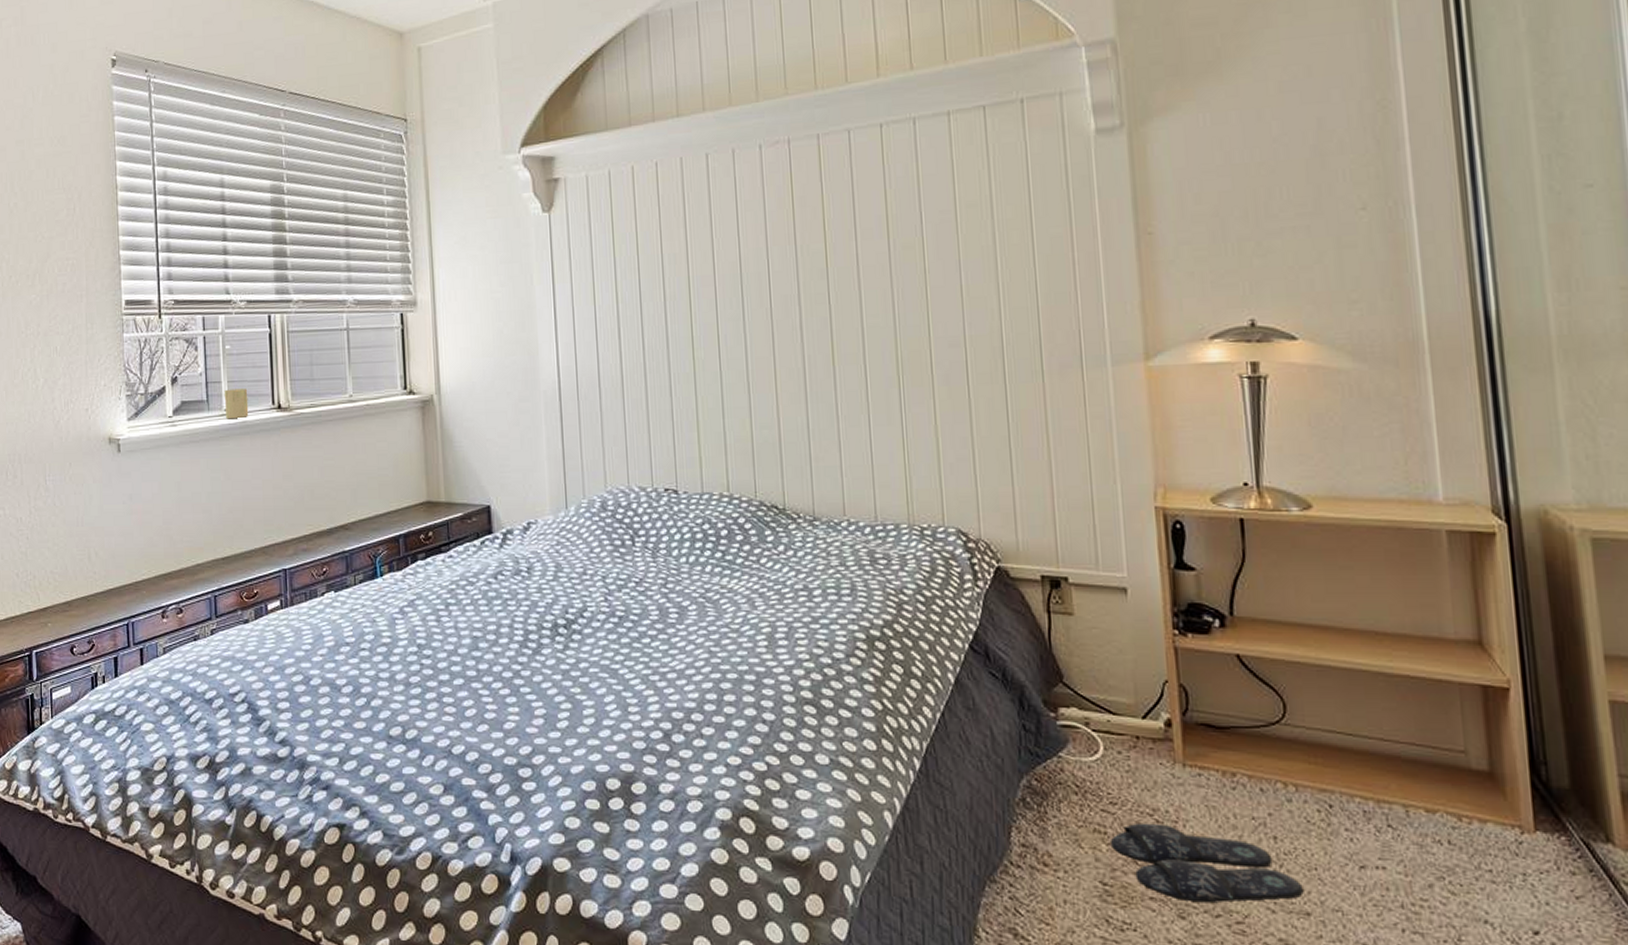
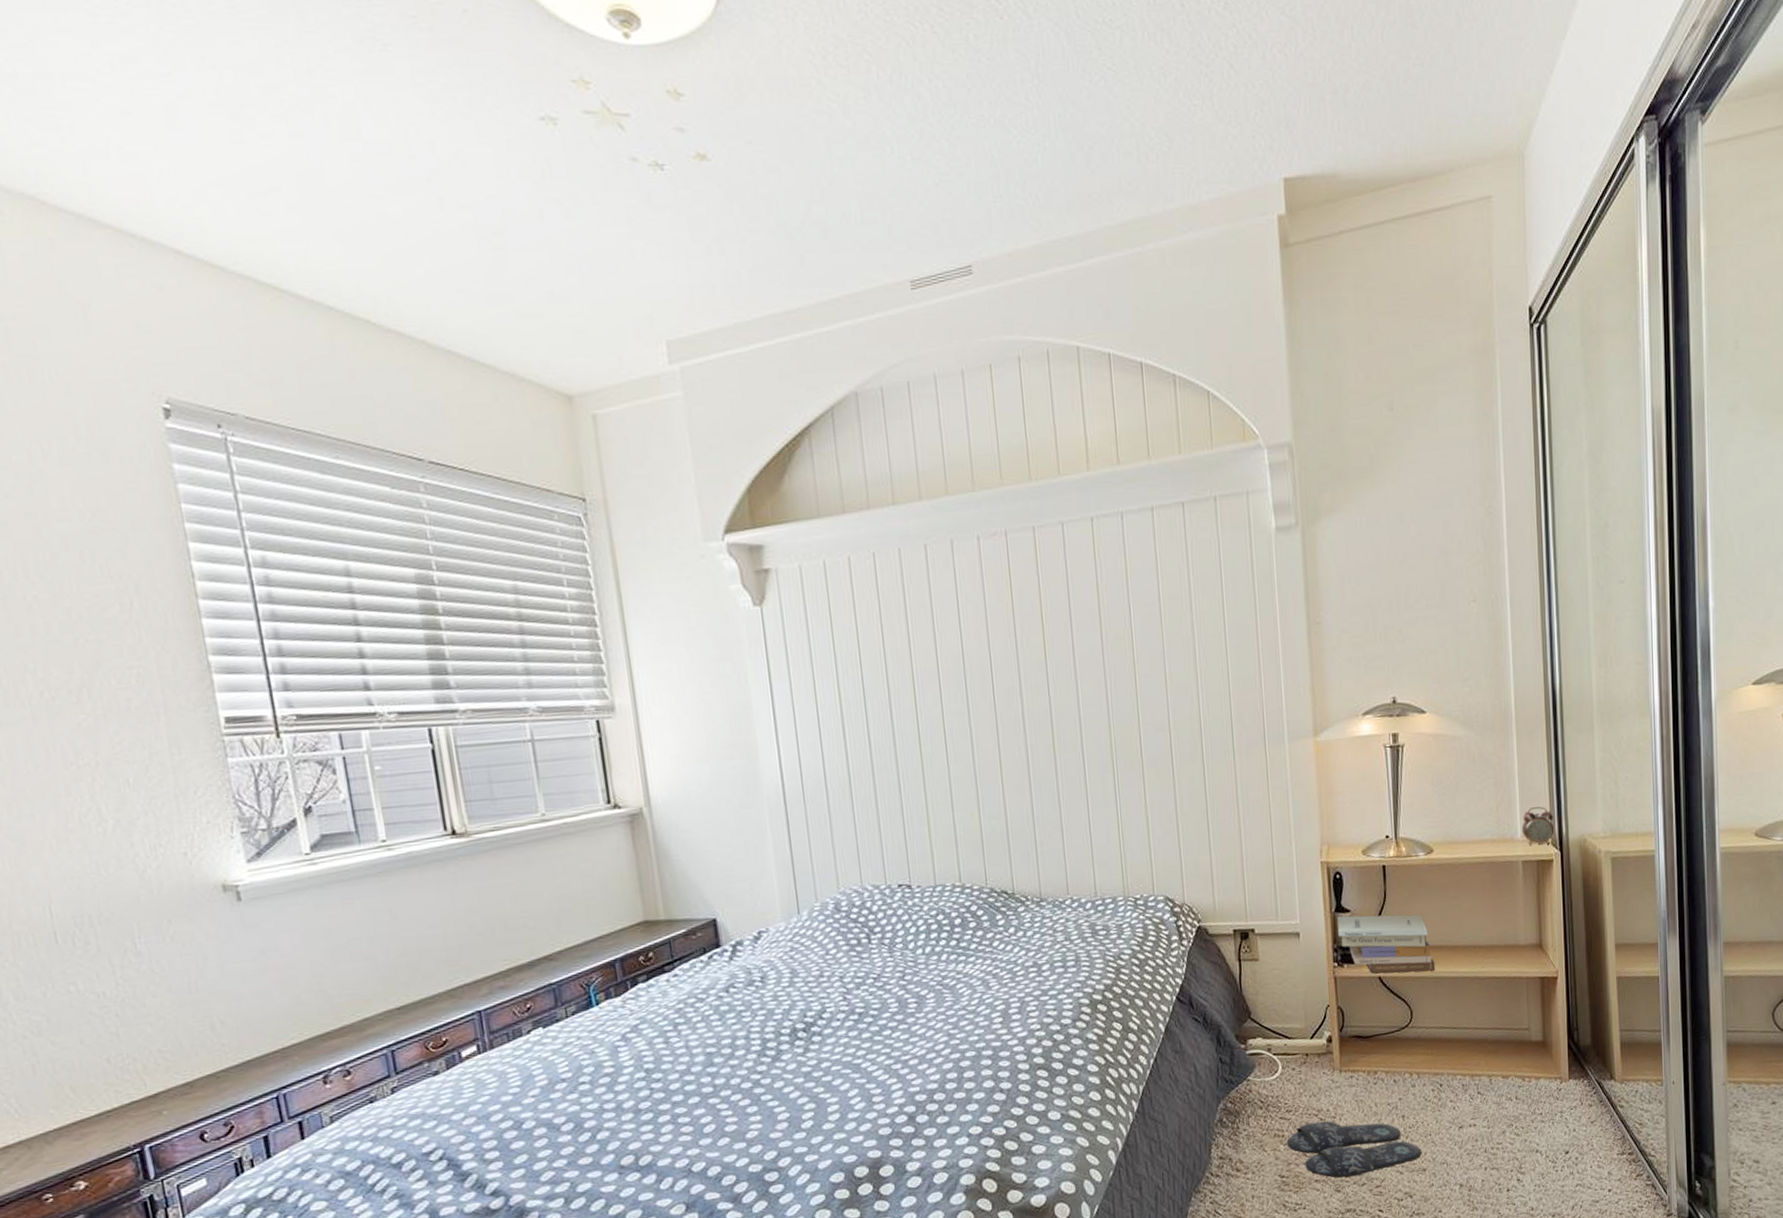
candle: present [224,388,249,419] -> none [378,814,415,852]
books: none [1178,575,1319,656] -> present [1337,914,1436,974]
alarm clock: none [1443,463,1497,514] -> present [1521,806,1555,846]

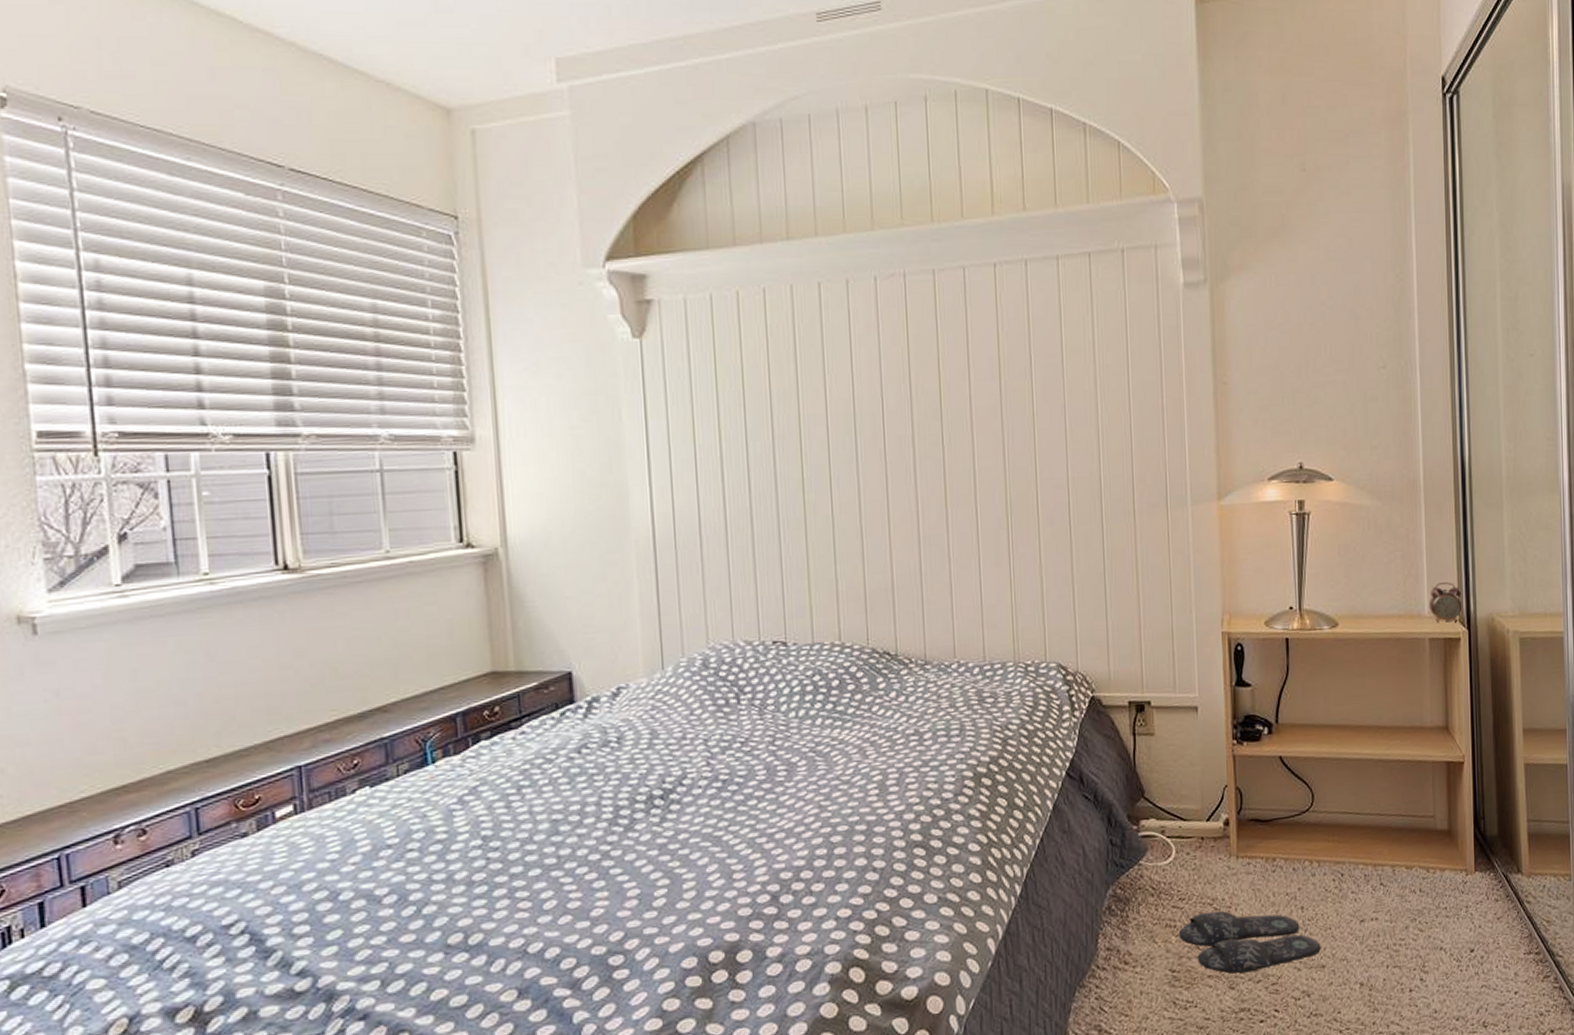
books: present [1337,914,1436,974] -> none [1238,690,1339,753]

